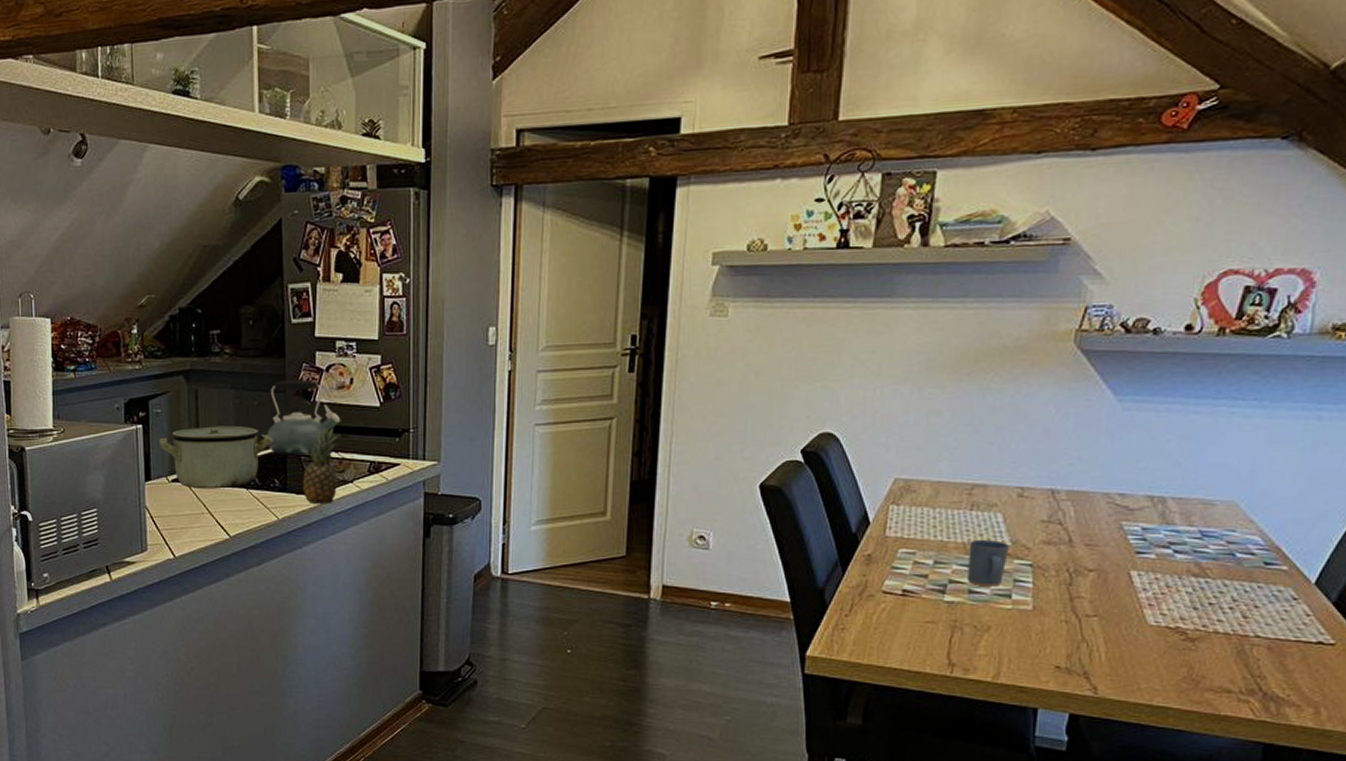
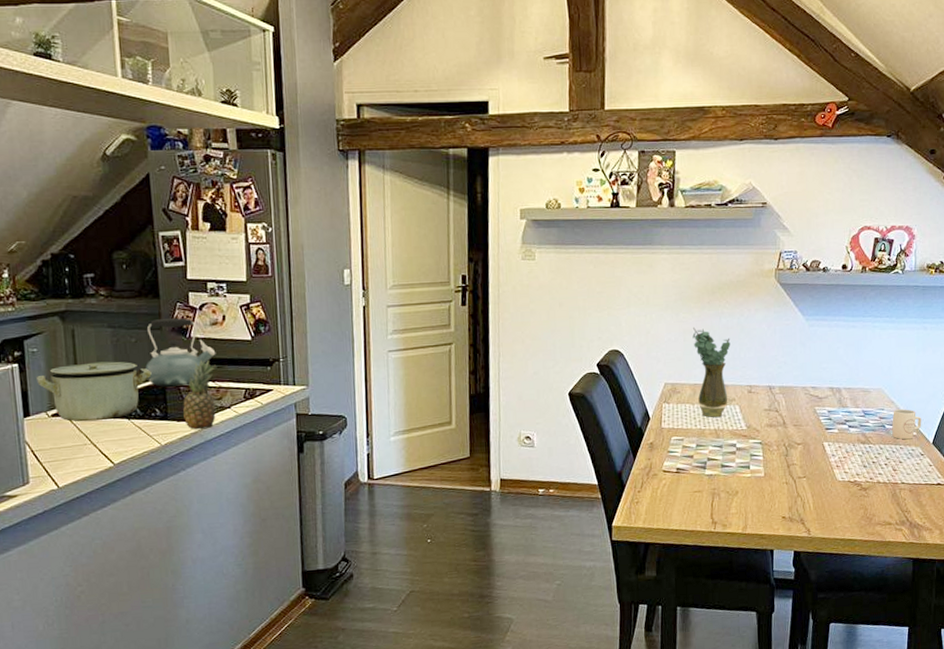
vase: none [940,406,997,527] -> present [692,326,731,417]
mug: present [967,539,1010,587] -> none [719,425,746,462]
mug: none [1246,532,1300,576] -> present [892,409,922,440]

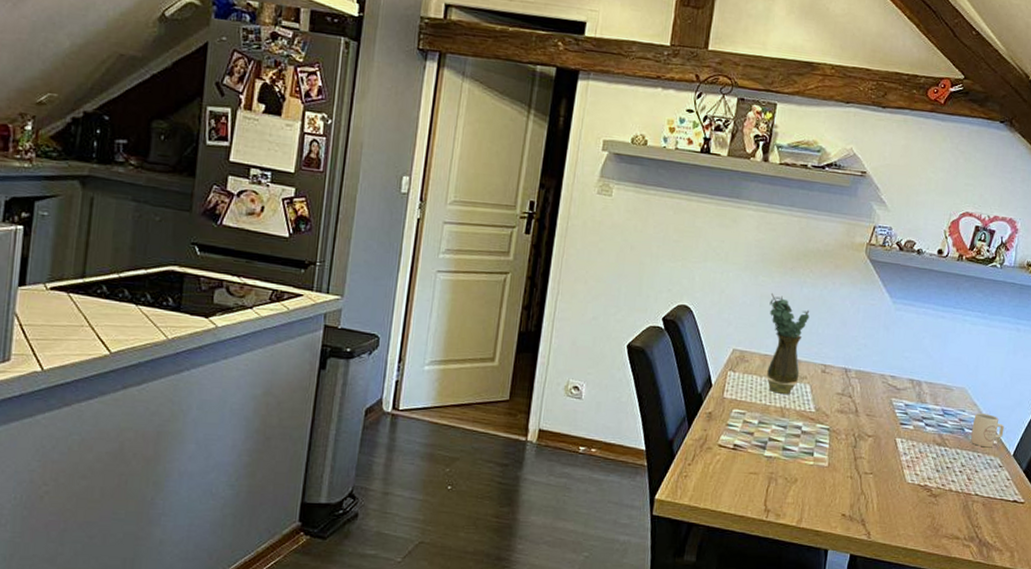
cooking pot: present [35,361,152,422] -> none [40,235,172,303]
kettle: present [145,318,216,388] -> none [166,199,247,278]
fruit: present [183,360,216,430] -> none [198,251,244,328]

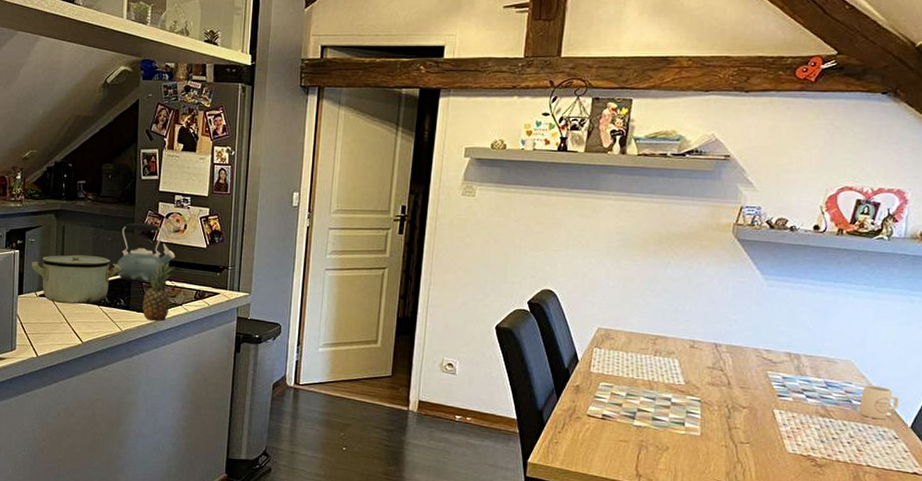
cooking pot: none [40,235,172,303] -> present [31,255,121,305]
kettle: none [166,199,247,278] -> present [117,223,176,283]
fruit: none [198,251,244,328] -> present [143,261,174,322]
vase: present [766,292,810,394] -> none [632,274,675,368]

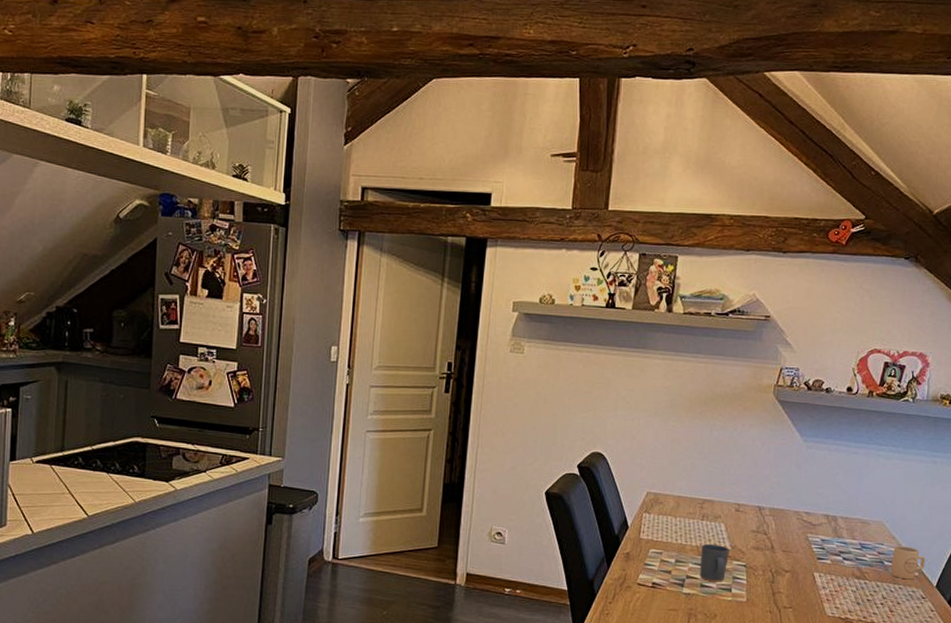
cooking pot: present [31,255,121,305] -> none [26,414,135,472]
kettle: present [117,223,176,283] -> none [130,378,199,447]
fruit: present [143,261,174,322] -> none [160,422,197,491]
mug: none [652,378,684,416] -> present [700,543,730,582]

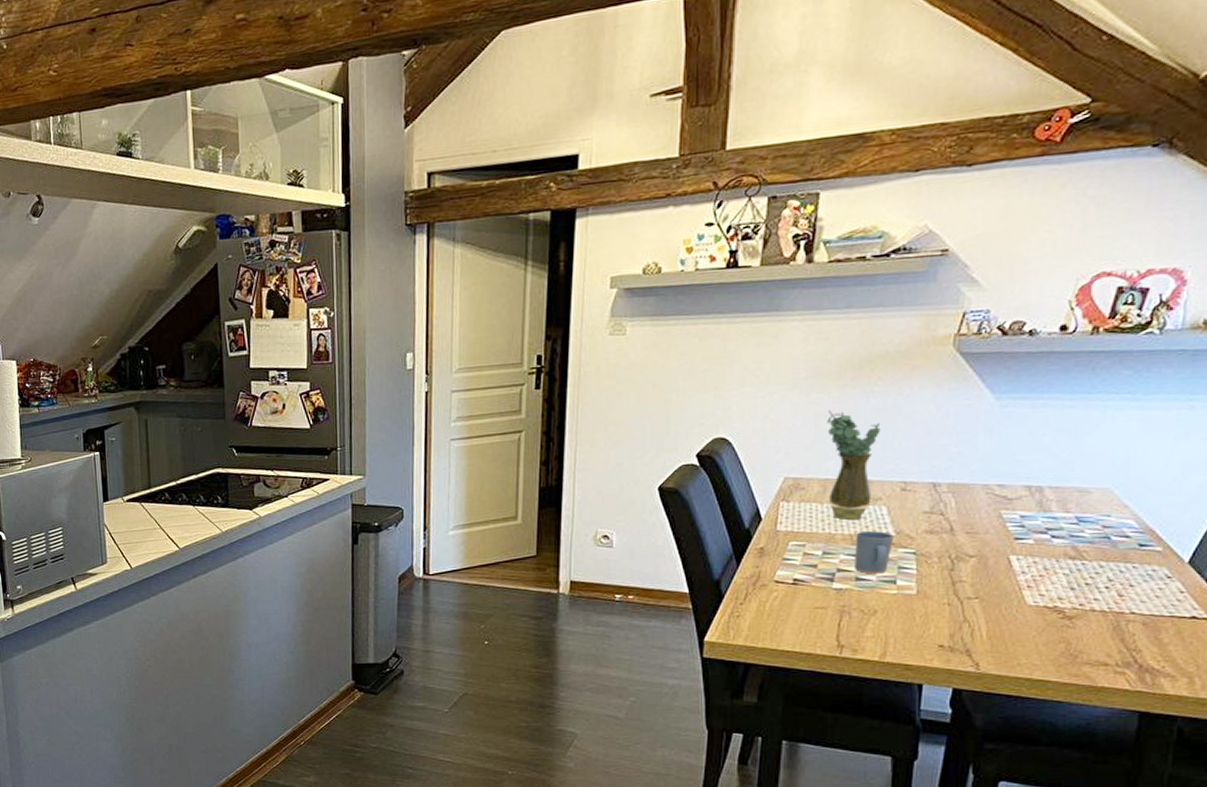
vase: none [680,436,721,533] -> present [827,409,881,520]
mug: present [891,546,925,580] -> none [1121,516,1173,557]

